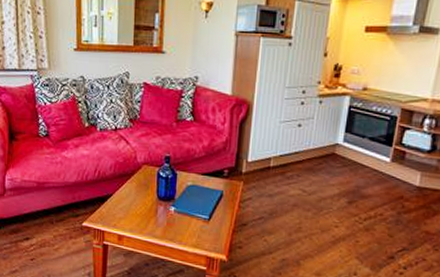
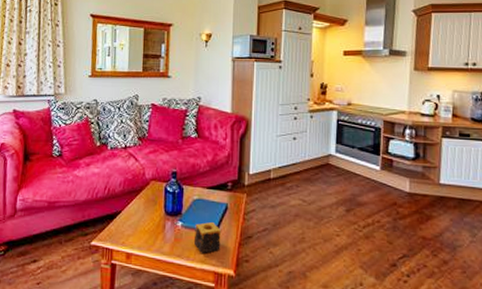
candle: none [187,208,215,239] -> present [194,222,221,253]

